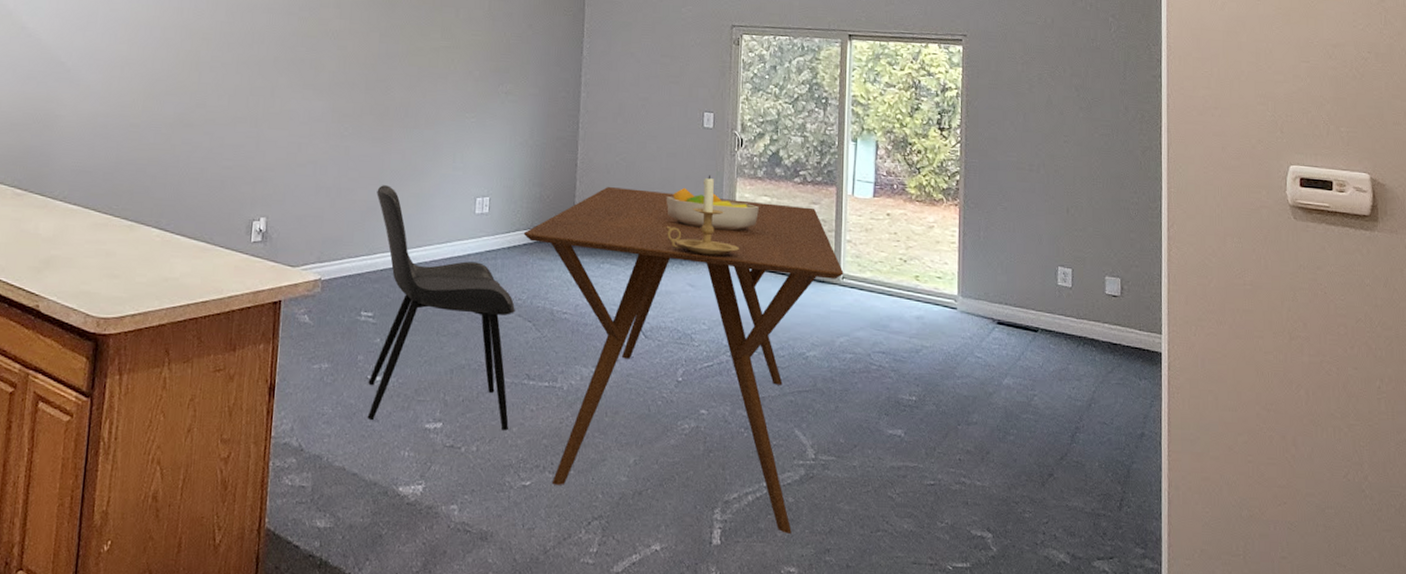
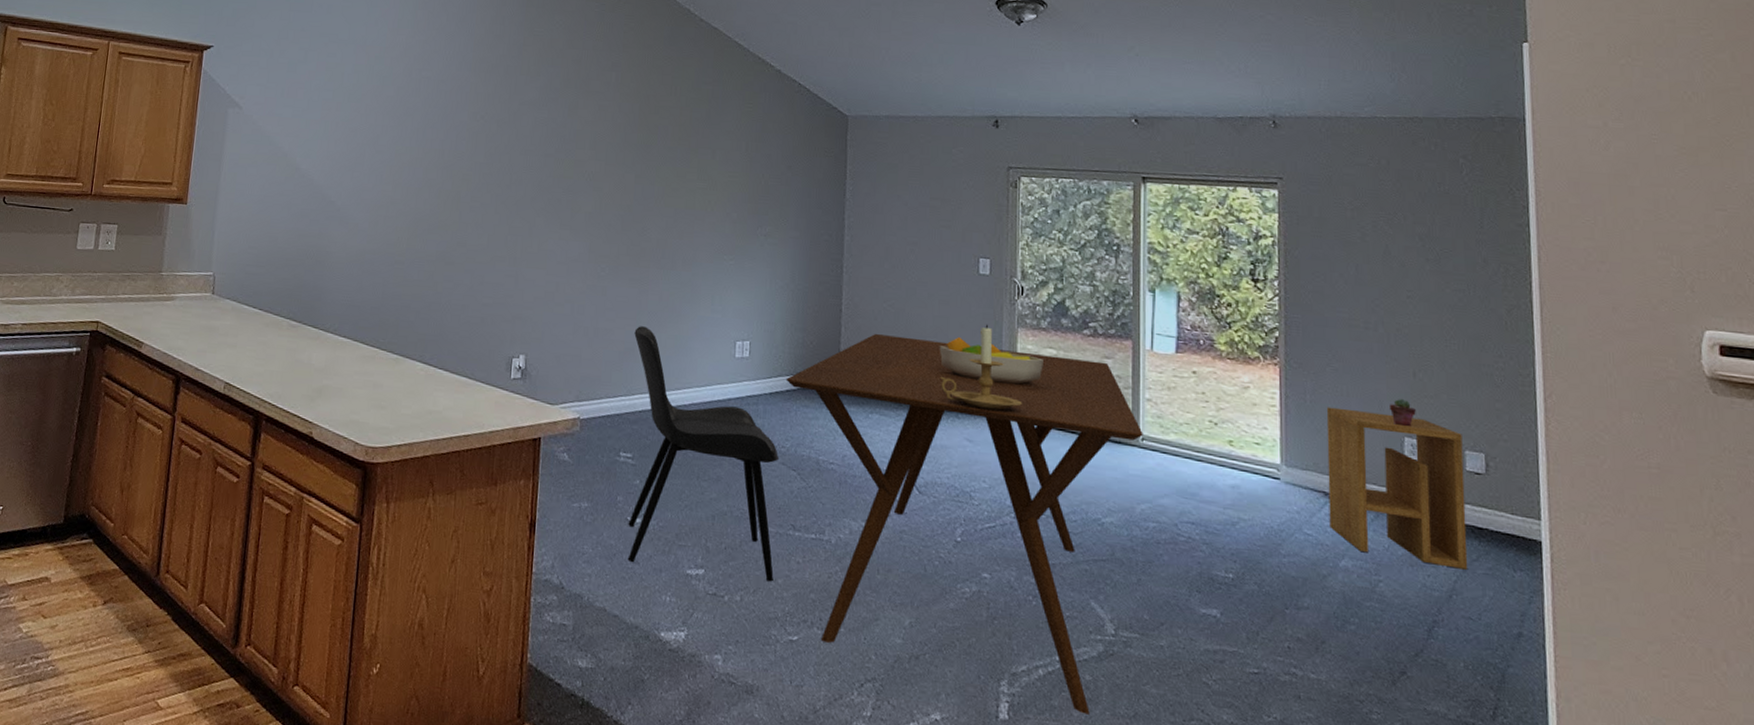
side table: none [996,242,1105,381] -> present [1326,407,1468,570]
potted succulent: none [1047,232,1068,258] -> present [1390,398,1416,427]

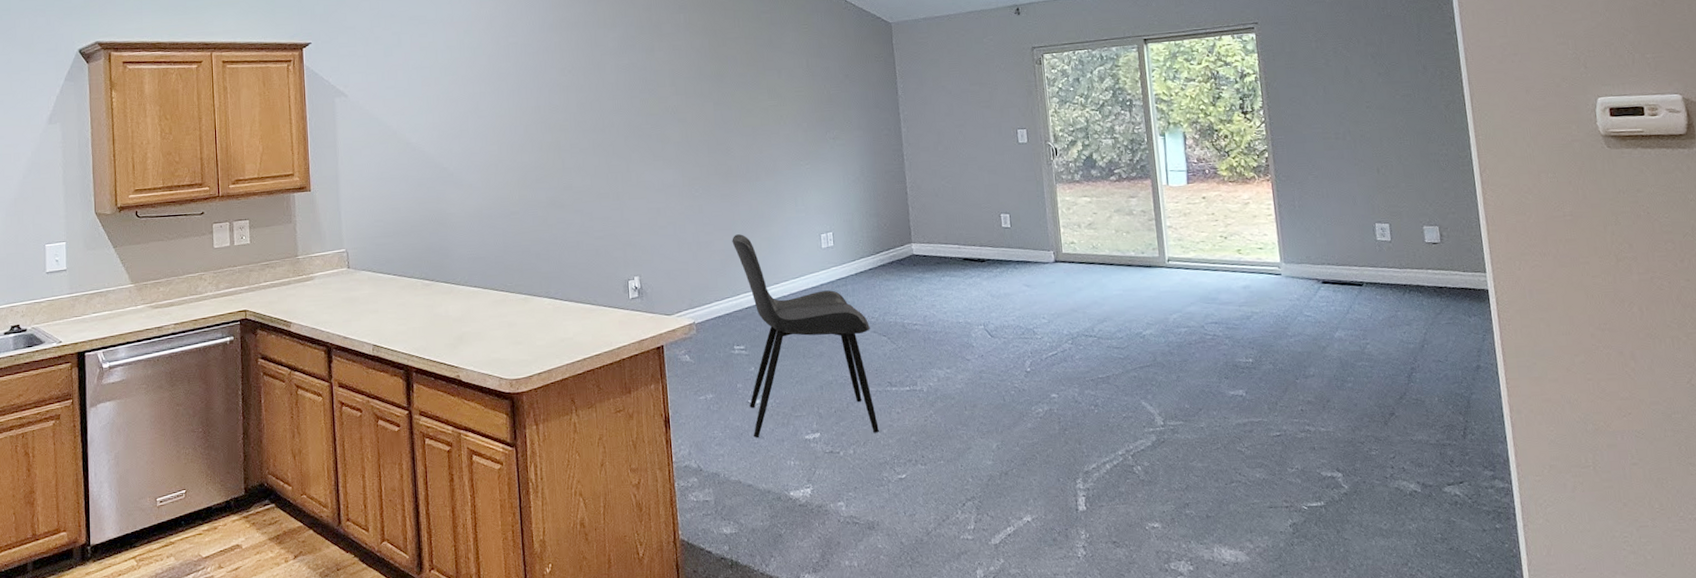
dining table: present [786,334,1143,715] -> none [867,201,1169,494]
fruit bowl: present [939,336,1043,385] -> none [992,199,1081,234]
candle holder: present [940,324,1023,411] -> none [996,185,1068,258]
side table: present [1326,407,1468,570] -> none [1312,206,1433,323]
potted succulent: present [1390,398,1416,427] -> none [1361,191,1382,215]

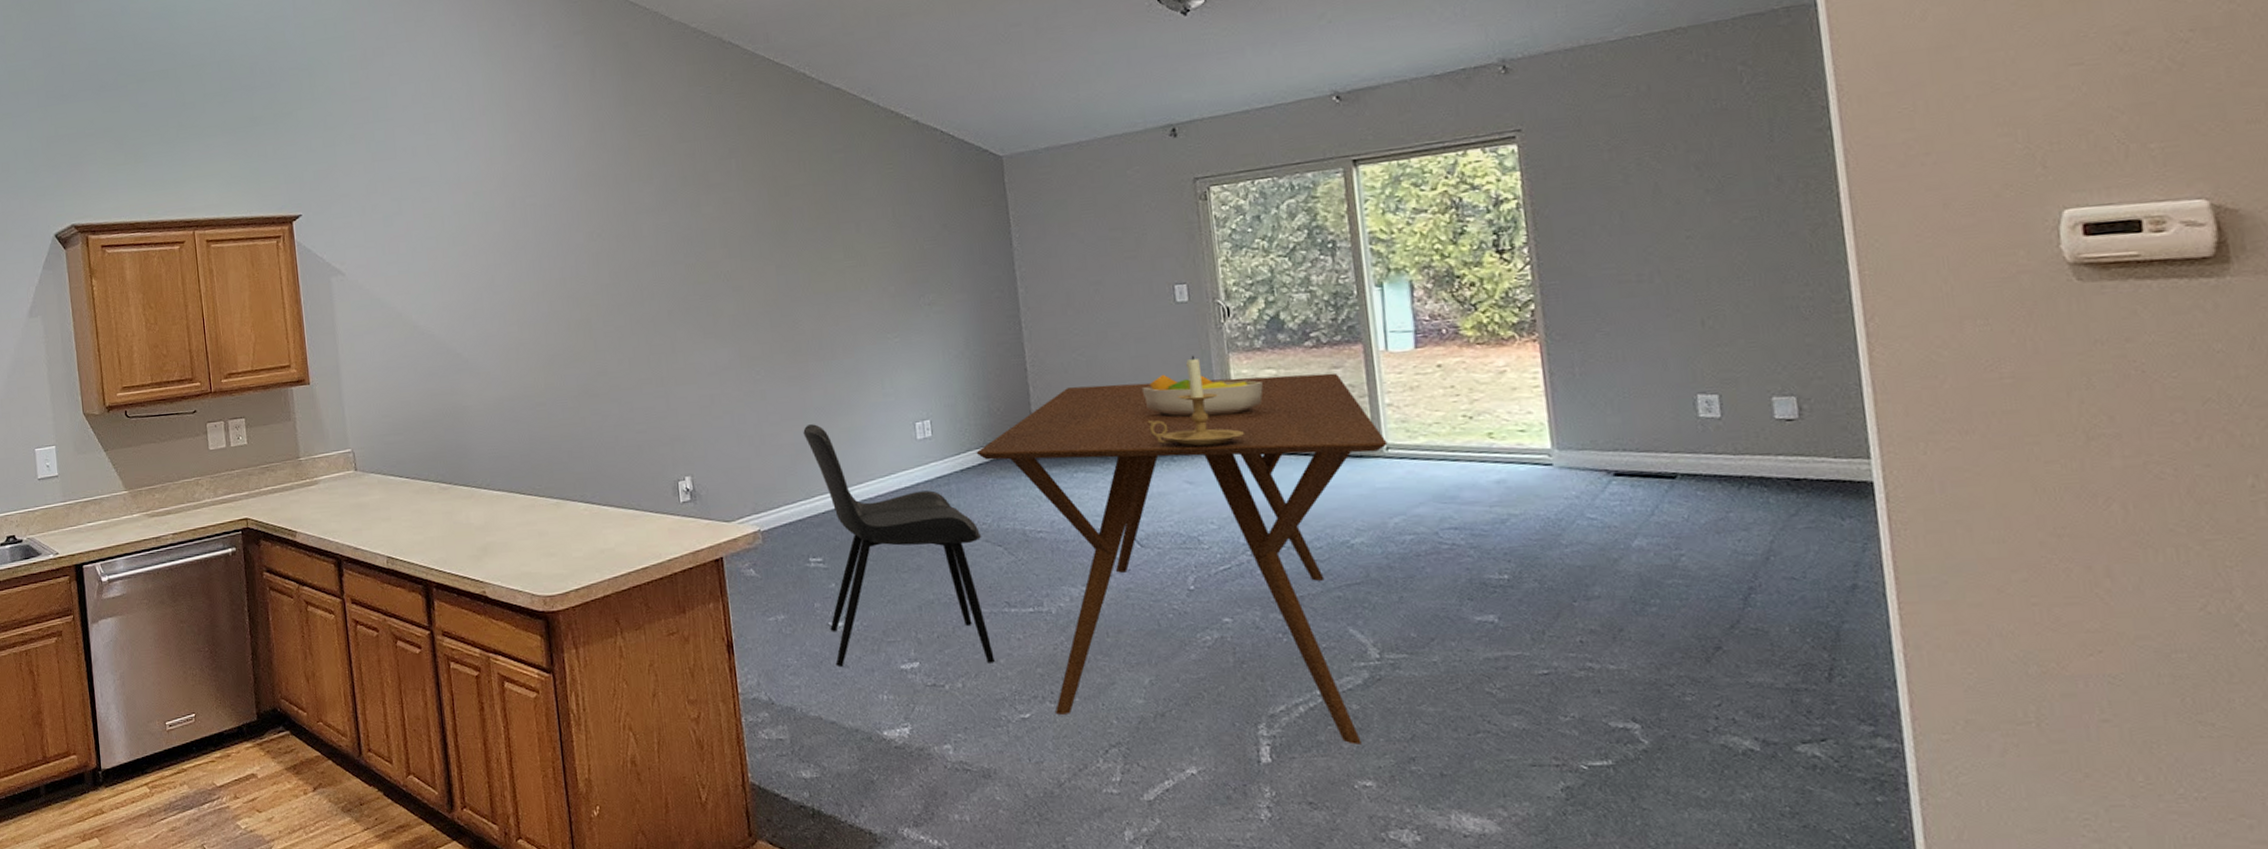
dining table: none [867,201,1169,494] -> present [976,373,1388,745]
fruit bowl: none [992,199,1081,234] -> present [1141,374,1263,418]
candle holder: none [996,185,1068,258] -> present [1147,355,1246,447]

